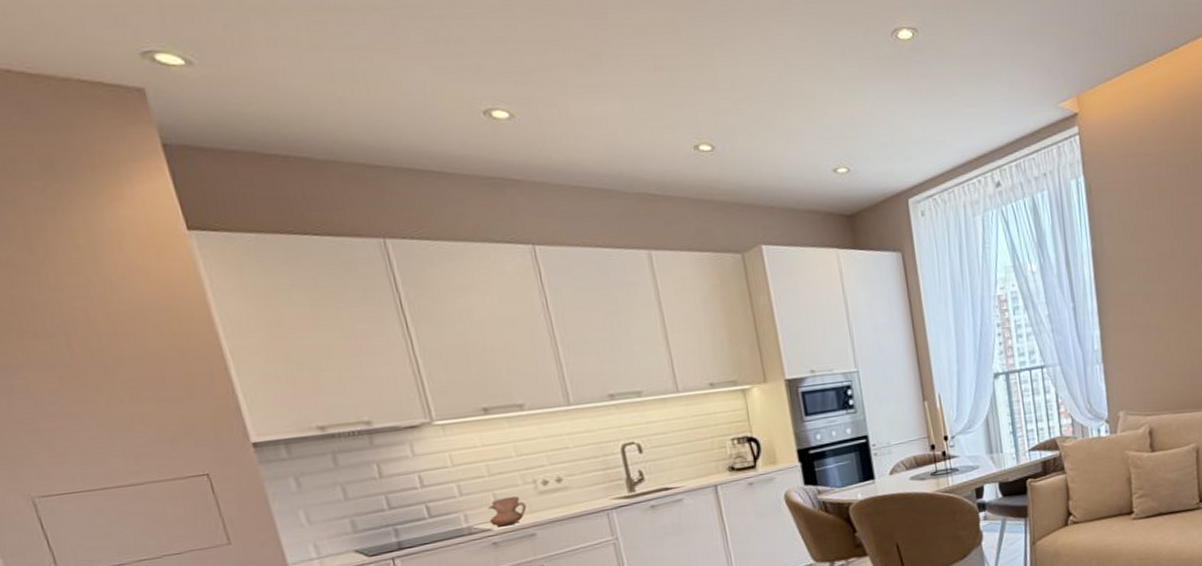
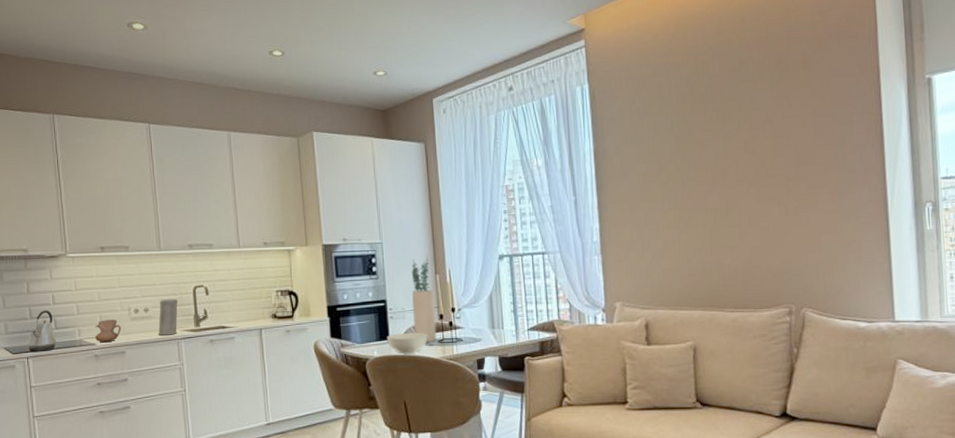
kettle: none [390,496,434,552] -> present [28,310,57,353]
canister: none [576,462,605,509] -> present [158,298,178,336]
bowl: none [871,467,919,493] -> present [386,333,427,354]
vase: none [895,381,929,477] -> present [411,255,437,342]

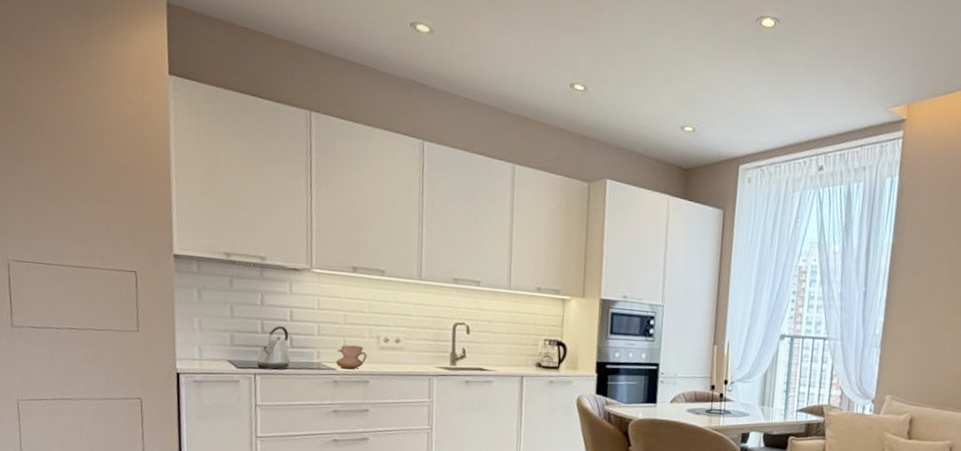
canister: present [158,298,178,336] -> none [408,331,434,371]
bowl: present [386,333,427,354] -> none [654,398,696,420]
vase: present [411,255,437,342] -> none [683,324,709,411]

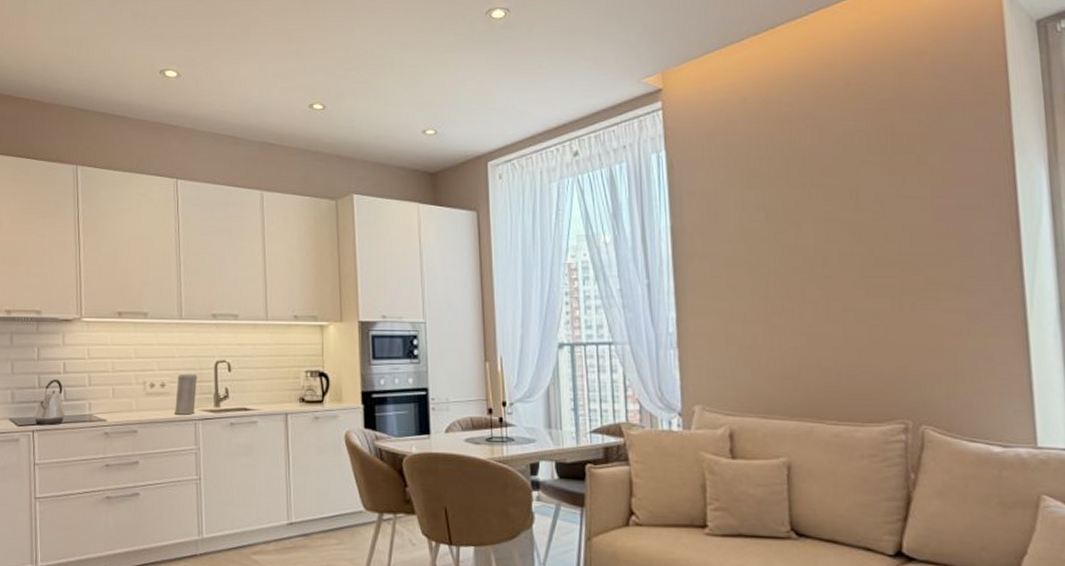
ceramic jug: present [336,345,367,369] -> none [107,394,135,419]
canister: none [408,331,434,371] -> present [174,373,197,415]

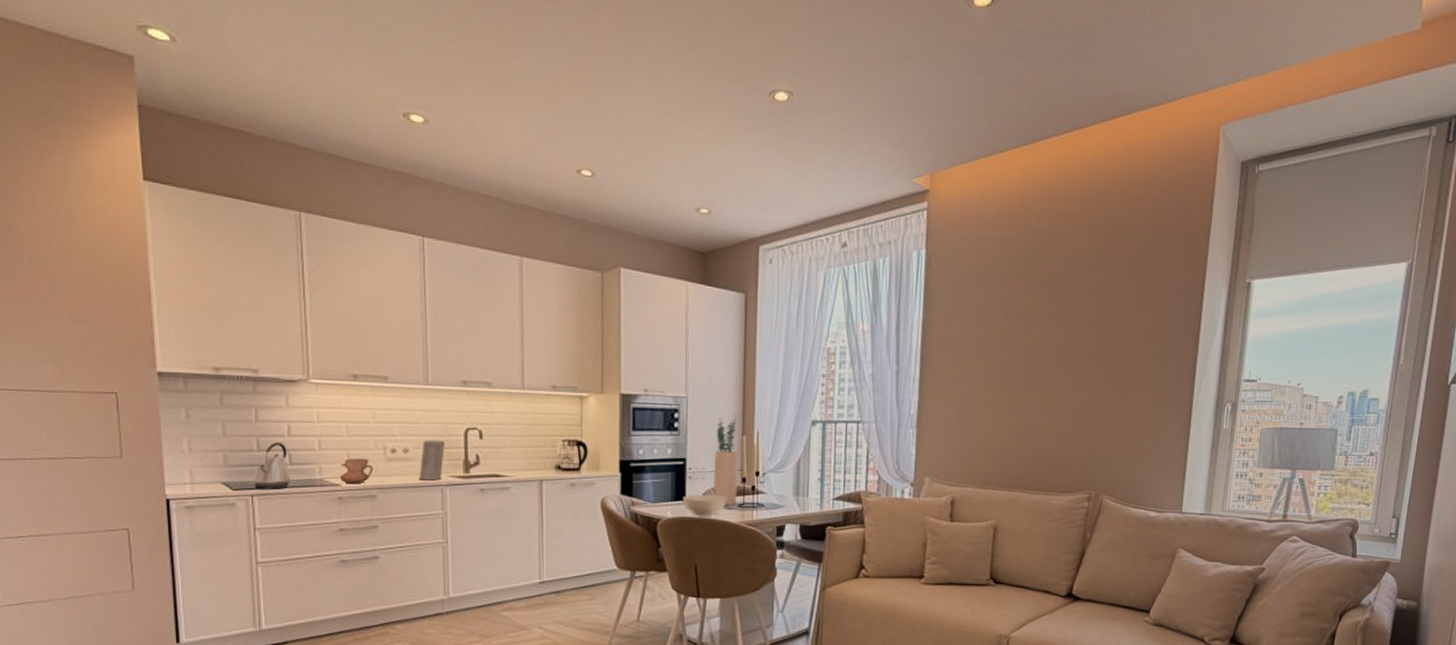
ceramic jug: none [107,394,135,419] -> present [340,458,374,484]
bowl: none [427,428,474,452] -> present [682,495,727,516]
vase: none [457,339,484,440] -> present [713,414,739,506]

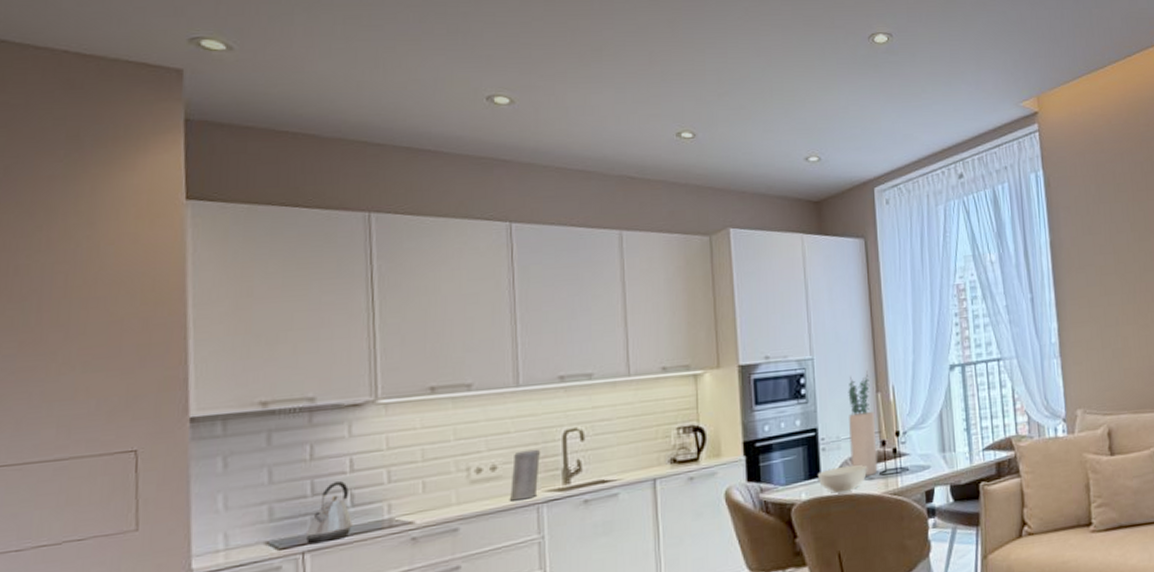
ceramic jug: present [340,458,374,484] -> none [414,485,455,520]

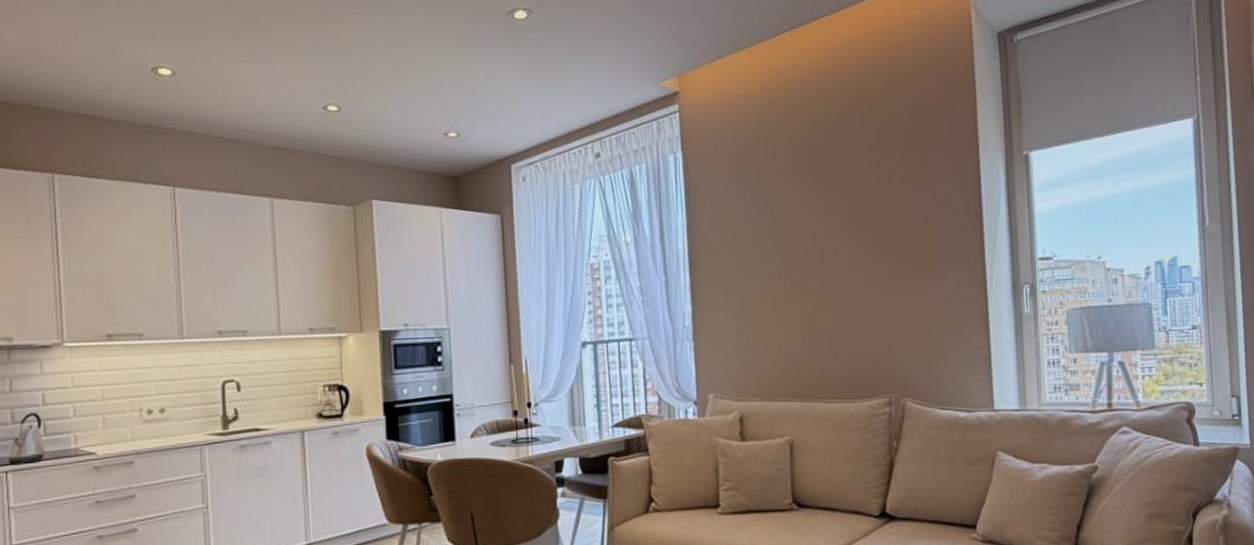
canister: present [509,449,540,501] -> none [176,396,202,441]
bowl: present [817,465,867,494] -> none [452,432,499,457]
vase: present [848,370,878,476] -> none [482,342,510,443]

